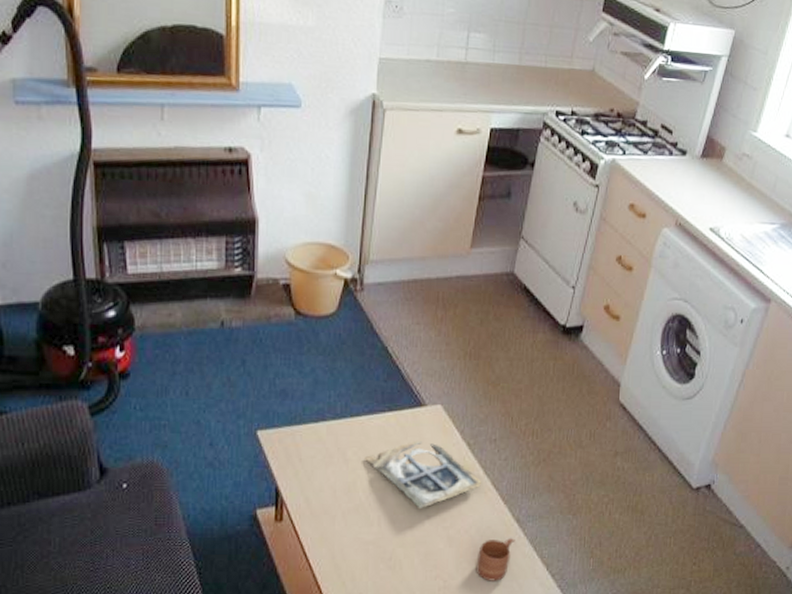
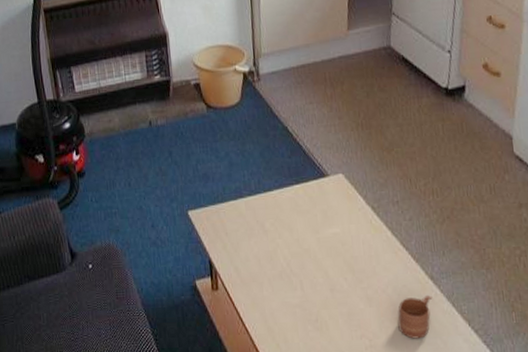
magazine: present [365,440,482,510] -> none [281,208,392,273]

